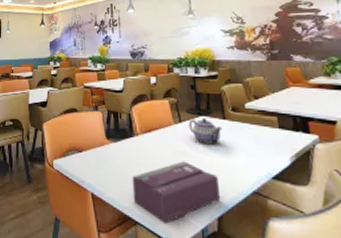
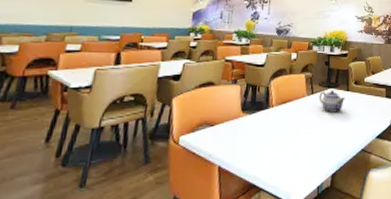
tissue box: present [132,161,221,224] -> none [260,128,337,186]

